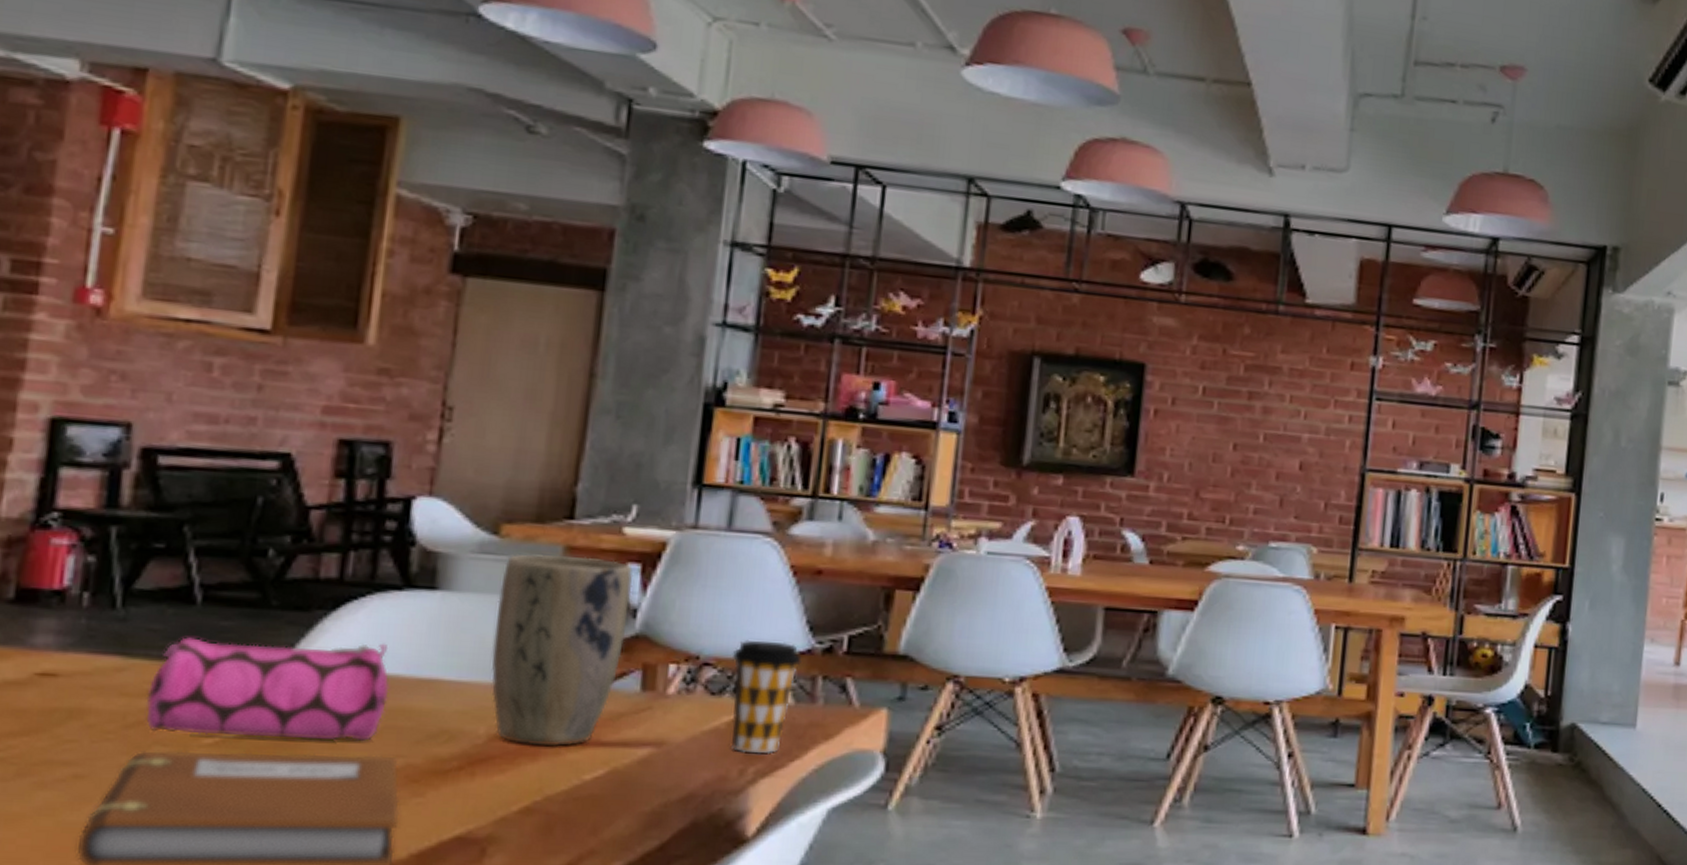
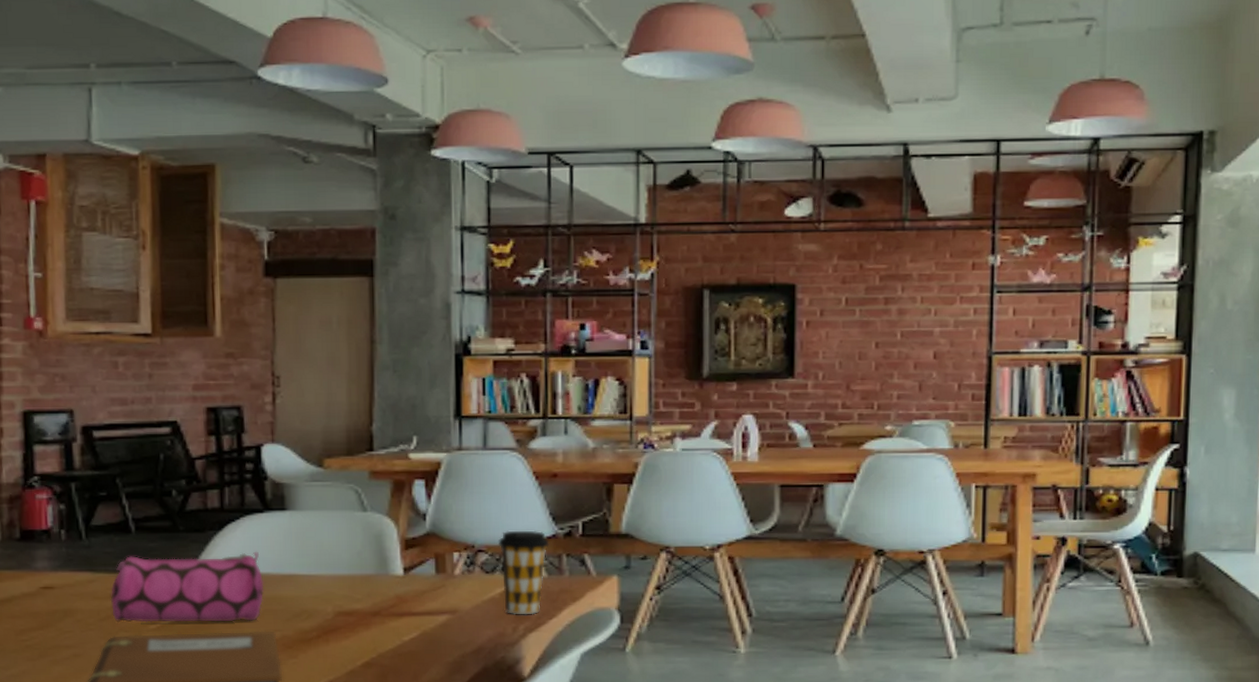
plant pot: present [491,553,634,747] -> none [328,478,421,618]

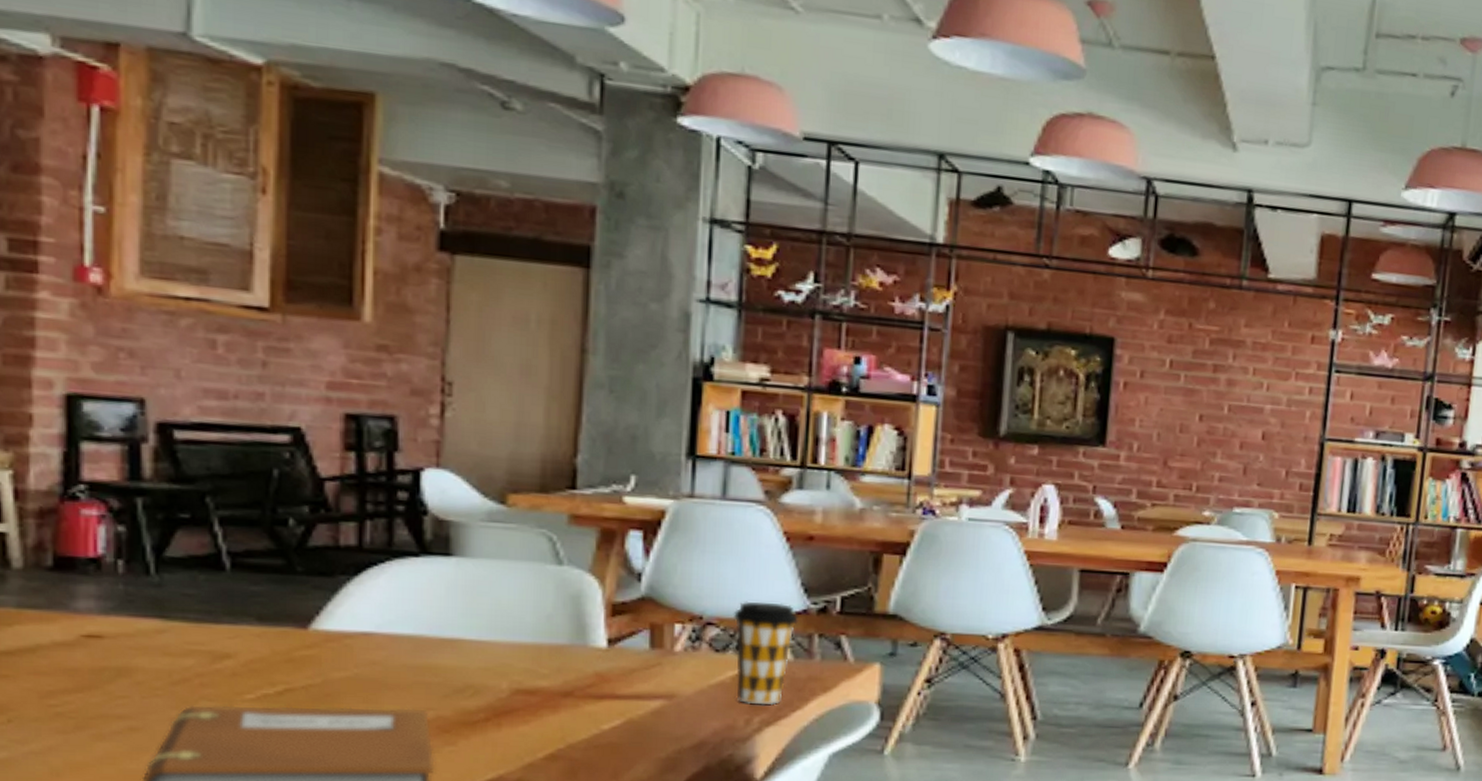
pencil case: present [110,551,264,623] -> none [188,601,415,695]

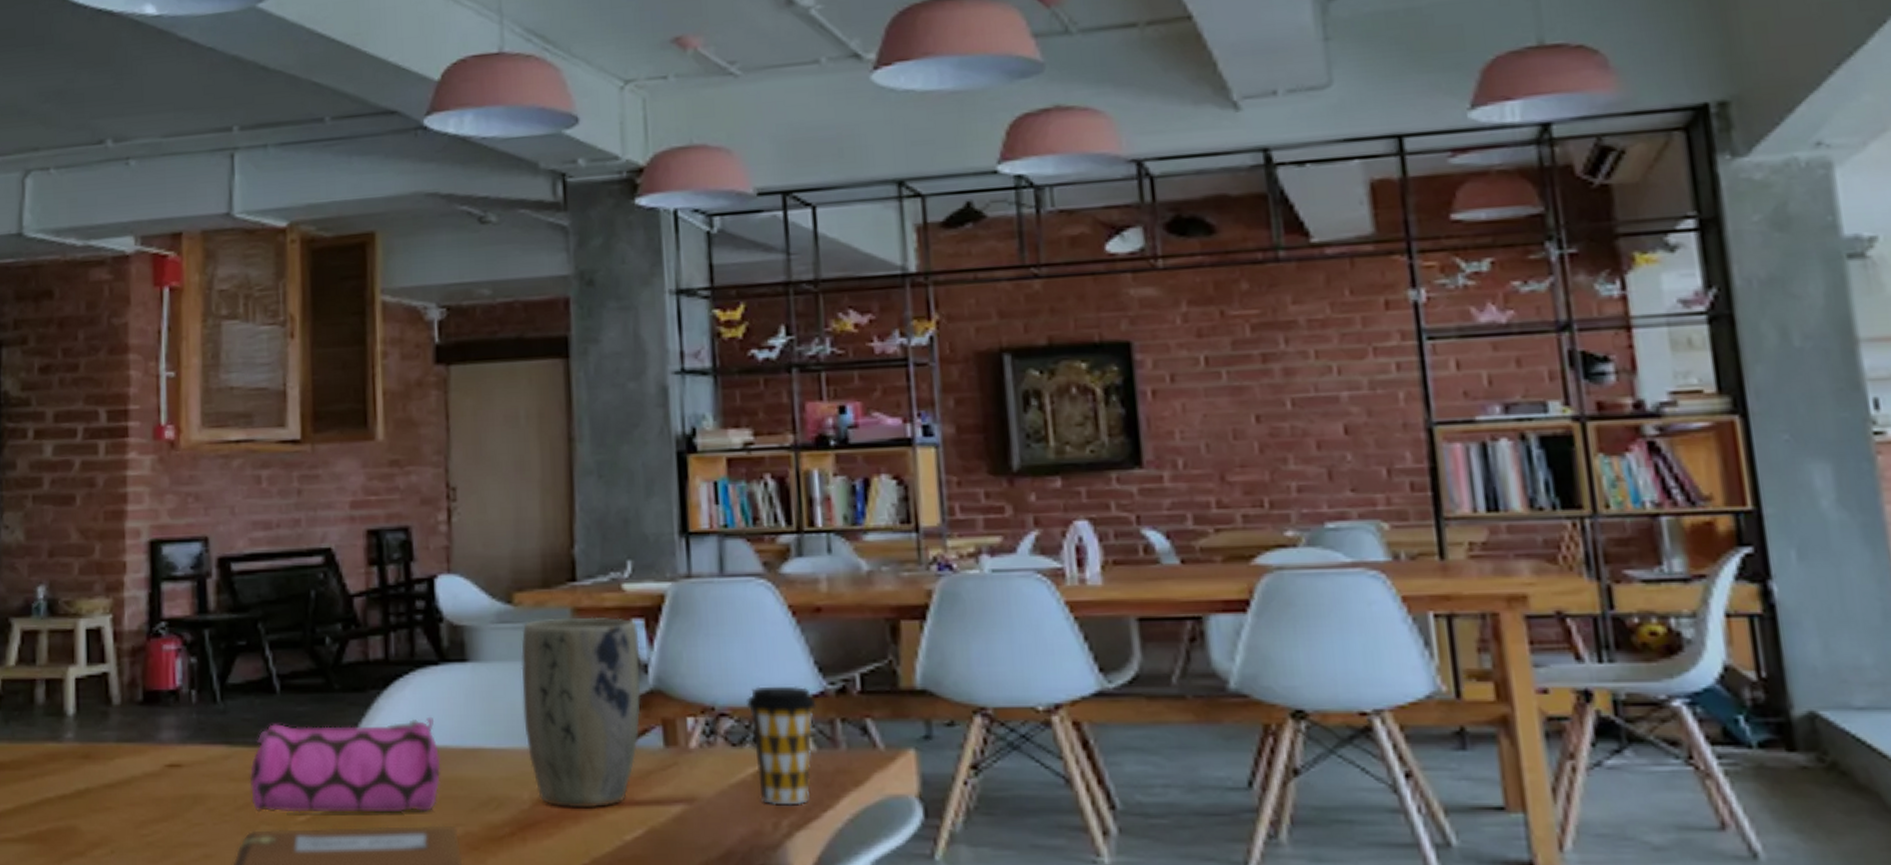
pencil case: none [188,601,415,695] -> present [249,716,441,813]
plant pot: none [508,522,636,700] -> present [521,616,642,808]

